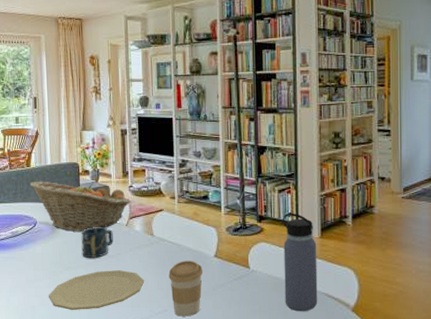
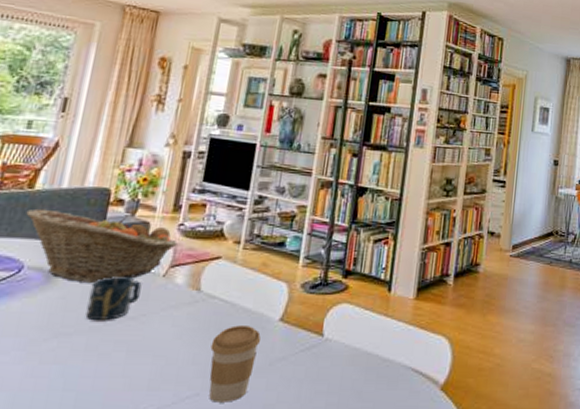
plate: present [49,270,144,311] -> none [14,338,174,399]
water bottle: present [282,212,318,312] -> none [361,267,410,392]

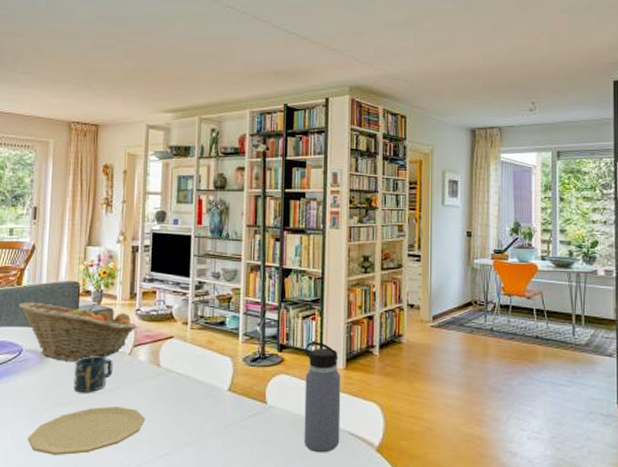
plate: none [14,338,174,399] -> present [28,407,145,456]
coffee cup: present [209,325,261,403] -> none [174,395,215,461]
water bottle: none [361,267,410,392] -> present [304,341,341,453]

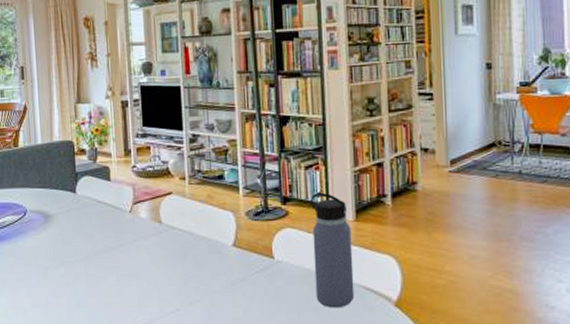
fruit basket: present [18,301,137,361] -> none [18,162,135,221]
plate: present [28,407,145,456] -> none [42,264,152,313]
cup: present [73,356,113,393] -> none [78,215,115,252]

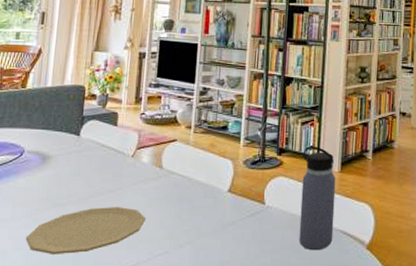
plate: none [42,264,152,313] -> present [26,207,145,255]

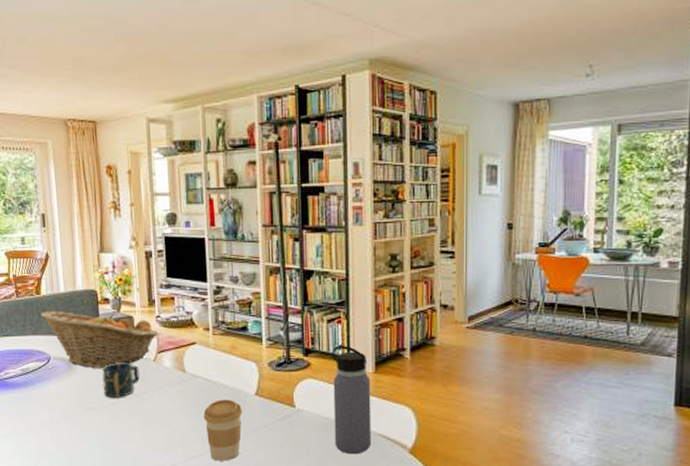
fruit basket: none [22,104,141,163] -> present [40,310,159,368]
plate: present [26,207,145,255] -> none [67,411,176,456]
cup: none [75,158,116,194] -> present [102,363,140,398]
coffee cup: none [174,196,214,259] -> present [203,400,243,461]

